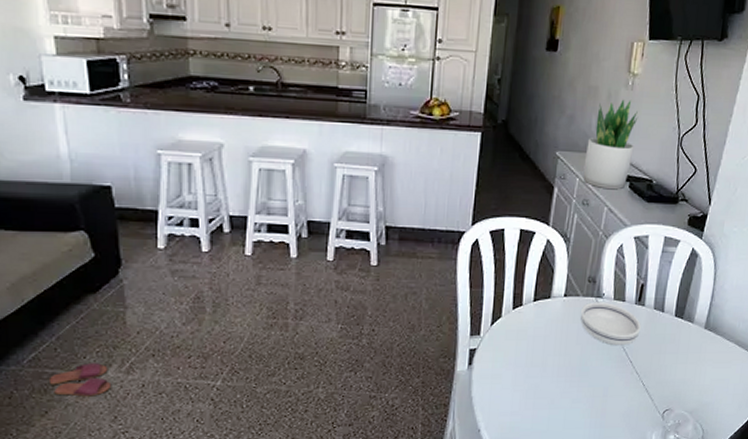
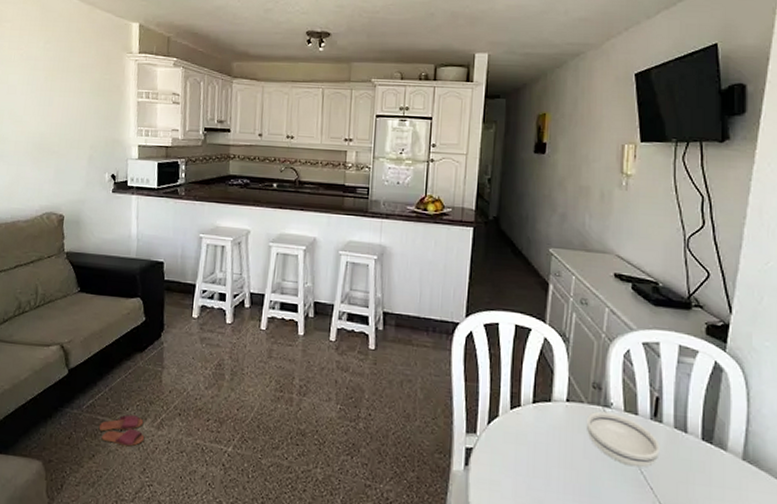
planter: present [583,99,639,190] -> none [579,199,636,291]

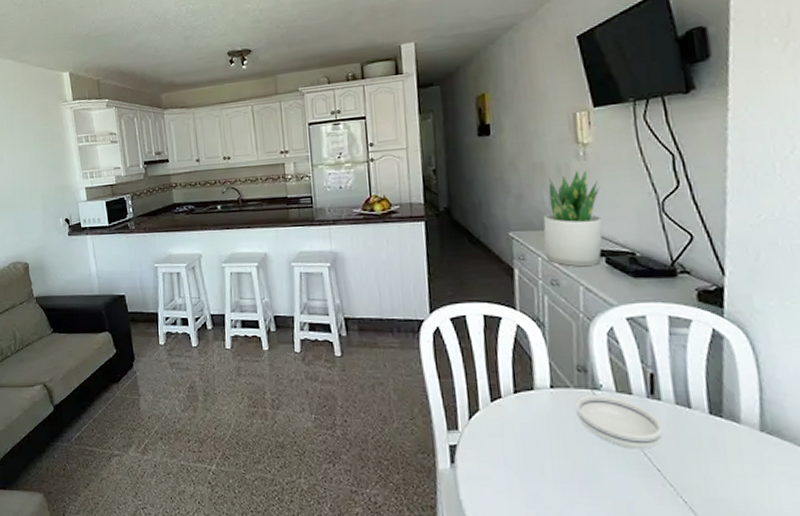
slippers: present [98,414,145,447] -> none [89,443,133,473]
planter: none [579,199,636,291] -> present [543,170,603,267]

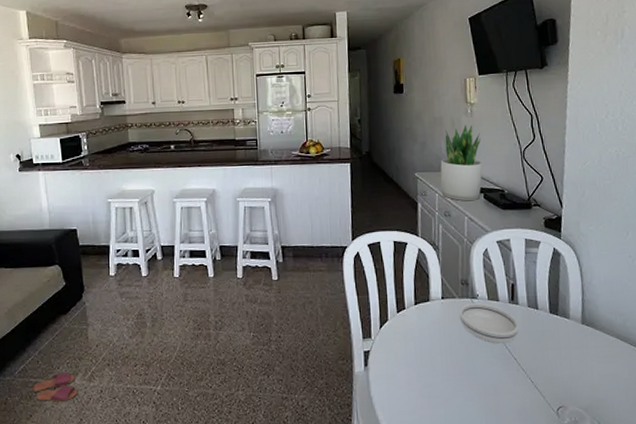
slippers: none [89,443,133,473] -> present [32,372,78,402]

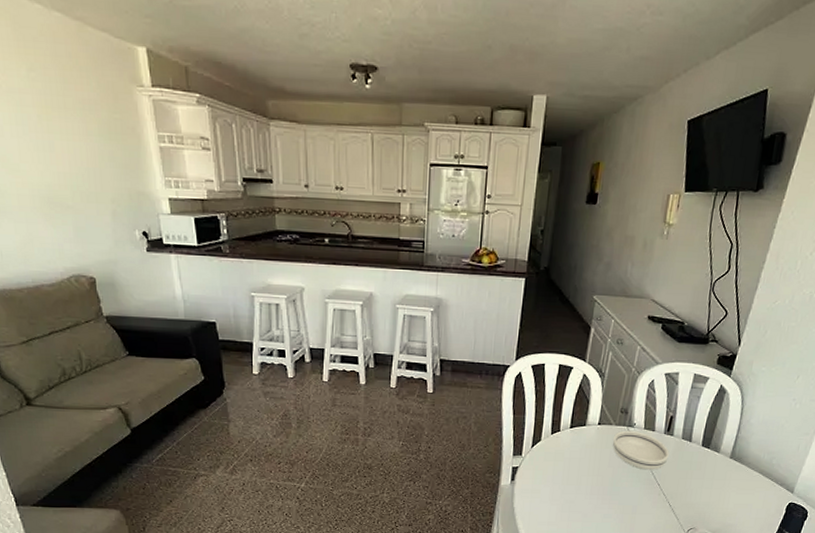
slippers: present [32,372,78,402] -> none [172,464,220,491]
planter: present [440,124,483,201] -> none [618,248,673,331]

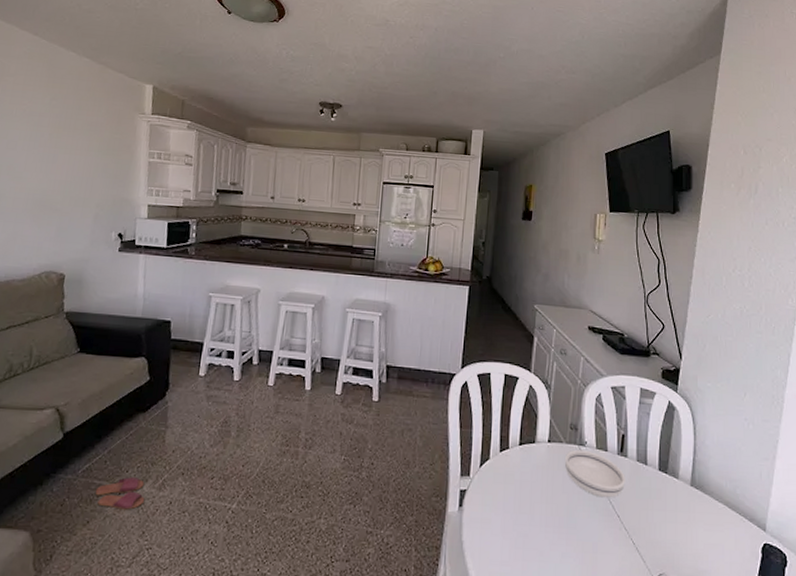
slippers: none [172,464,220,491] -> present [95,477,145,510]

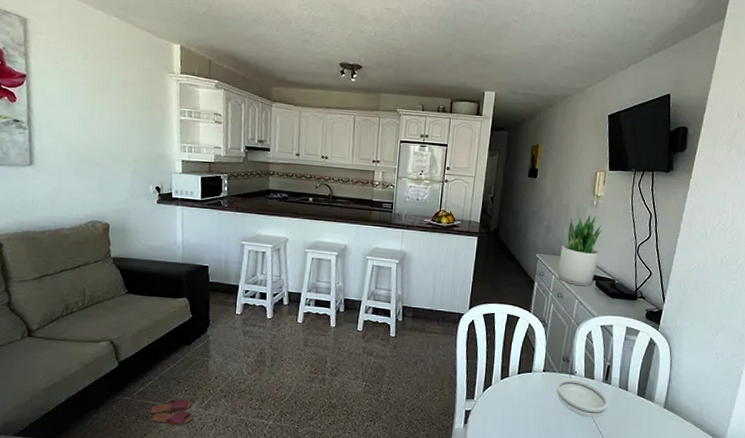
planter: none [559,261,606,342] -> present [557,215,602,287]

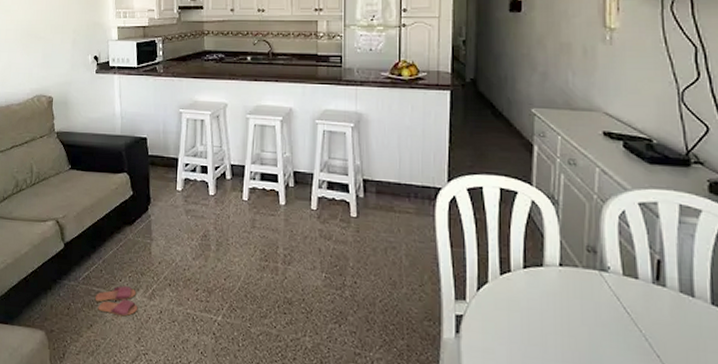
planter: present [557,215,602,287] -> none [565,54,623,150]
bowl: present [557,378,608,418] -> none [583,275,665,335]

